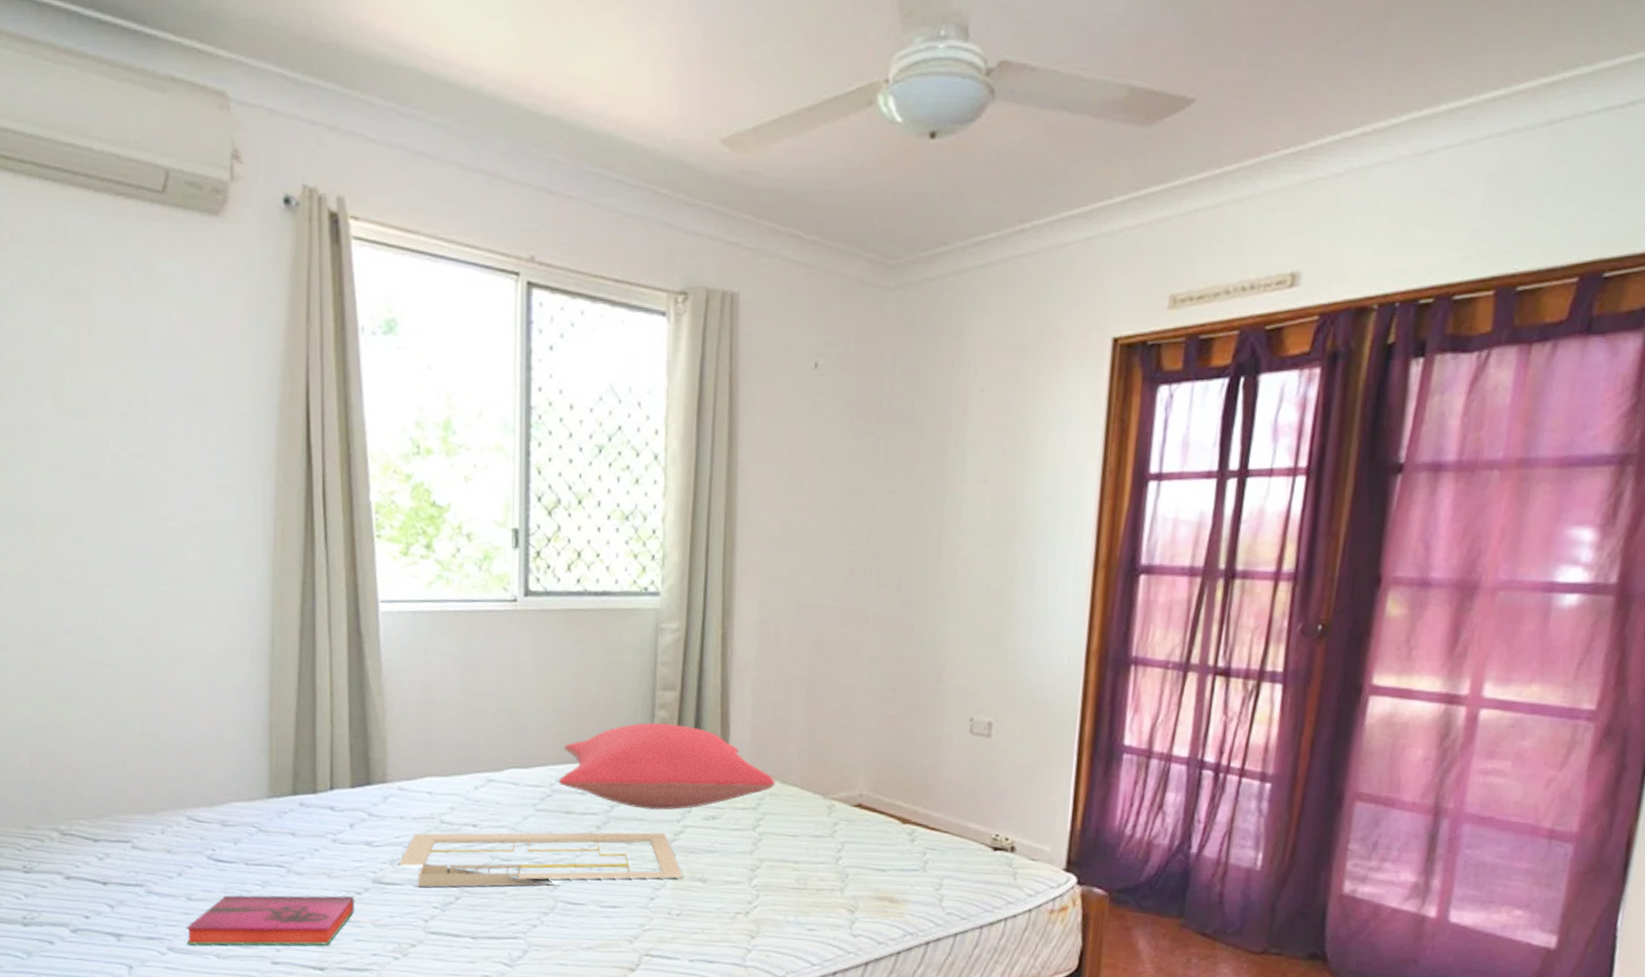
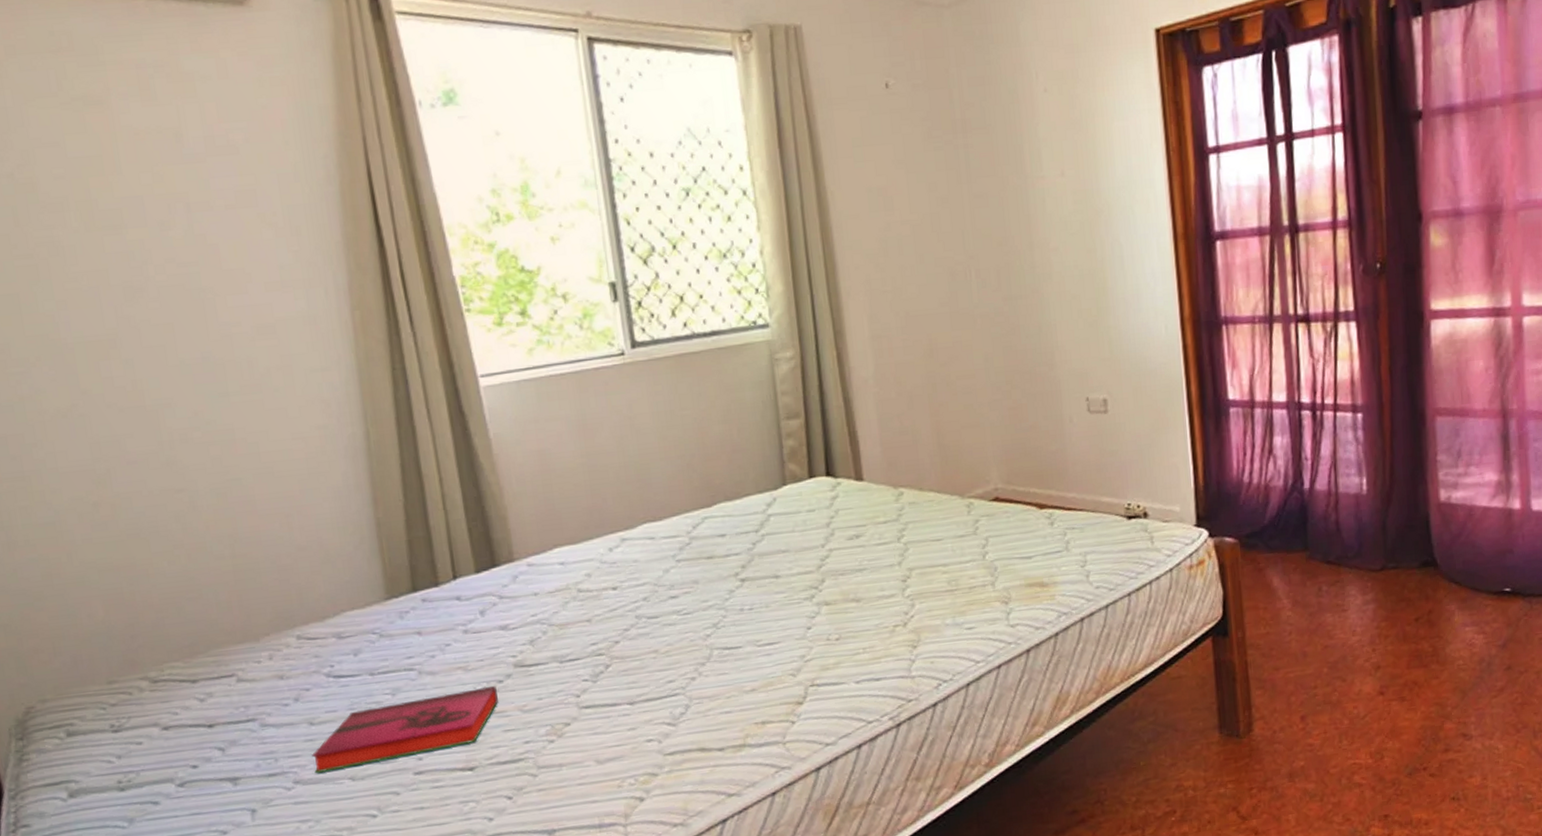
serving tray: present [397,832,683,888] -> none [538,559,836,663]
pillow: present [558,723,776,810] -> none [695,450,913,541]

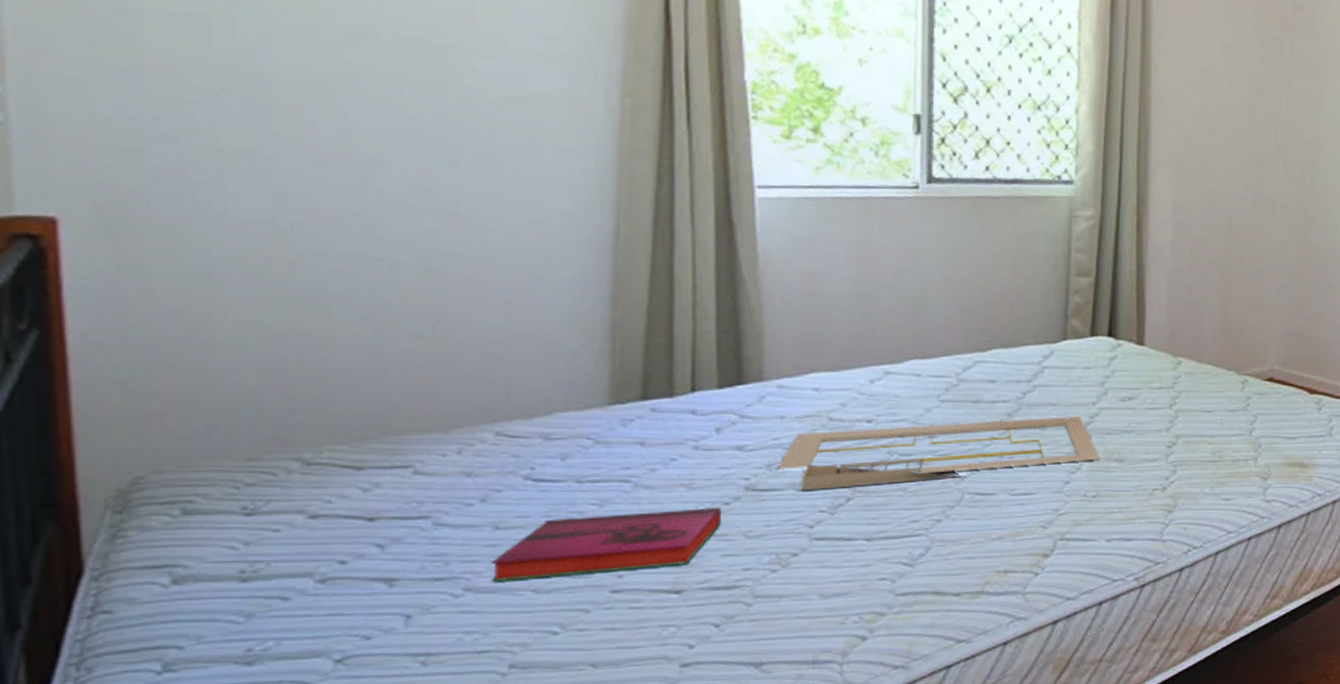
serving tray: none [538,559,836,663] -> present [776,415,1099,491]

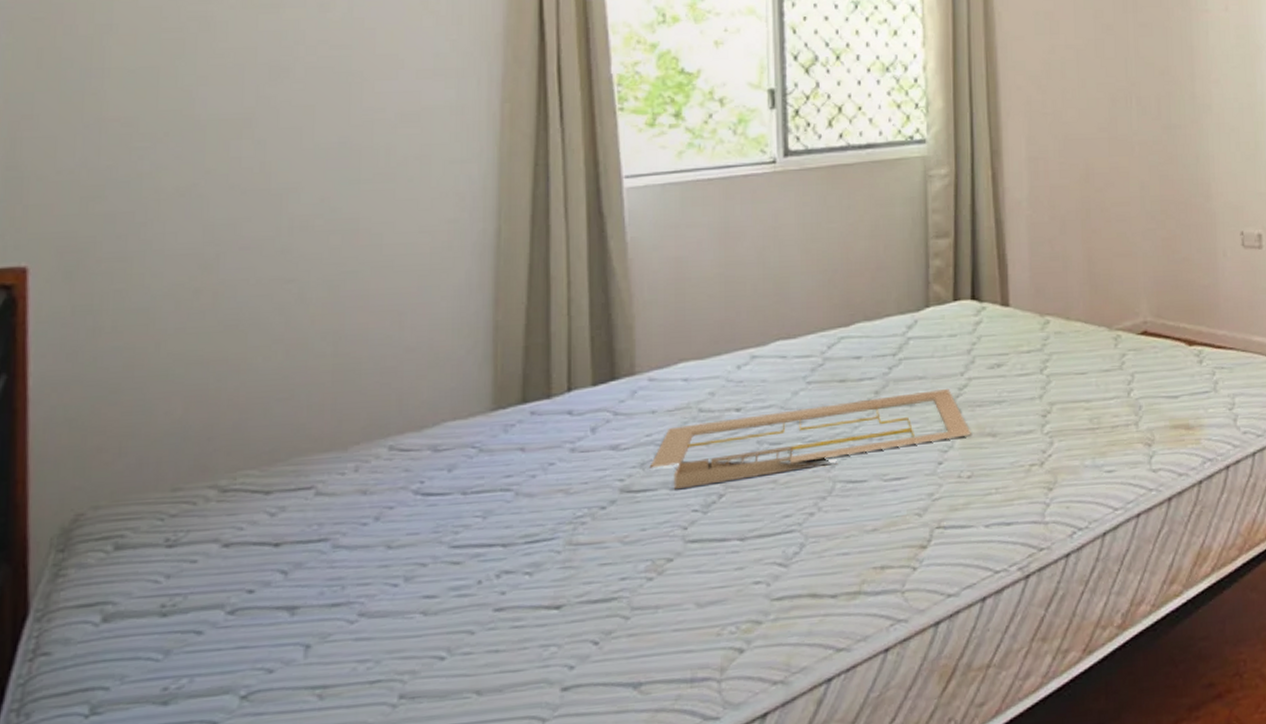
hardback book: present [491,508,721,583] -> none [383,513,598,606]

